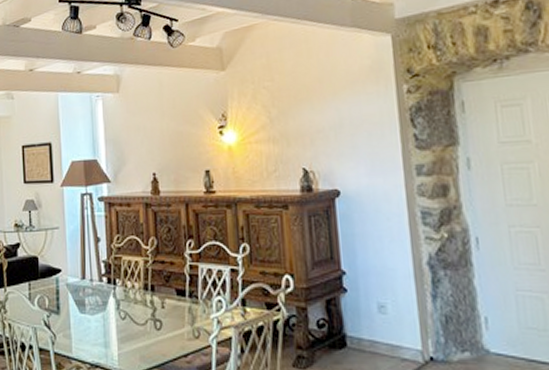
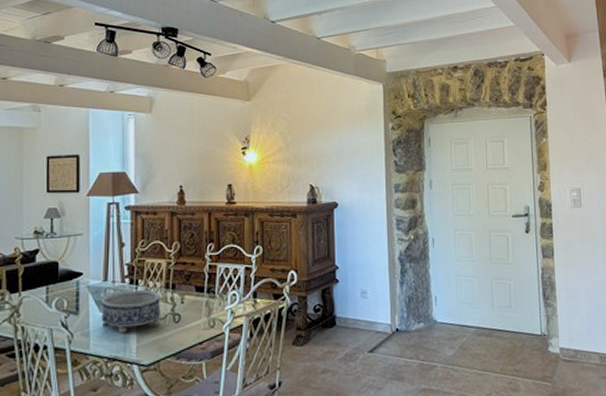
decorative bowl: none [81,290,142,338] -> present [101,289,161,334]

